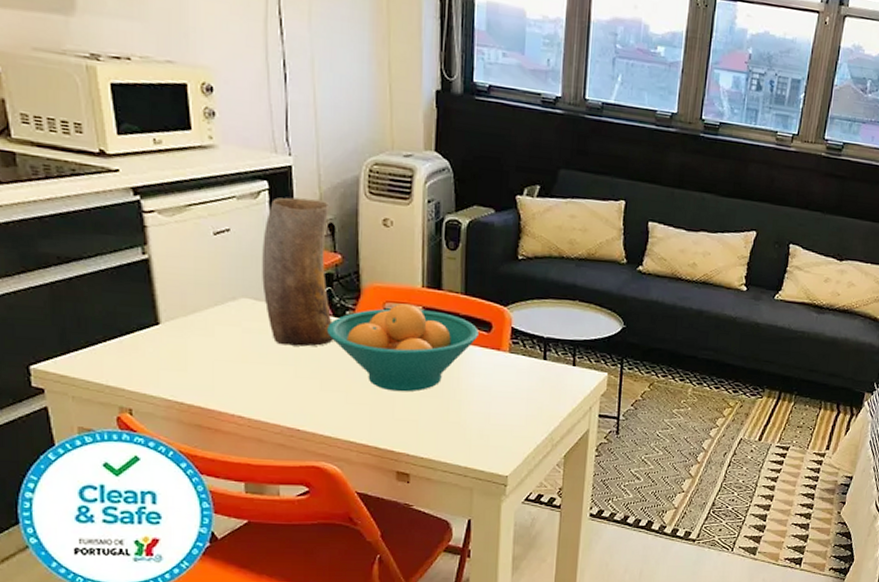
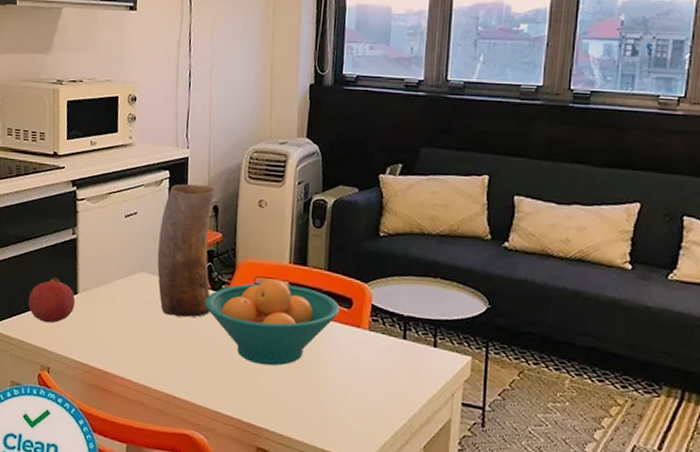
fruit: none [90,305,158,359] -> present [28,277,76,323]

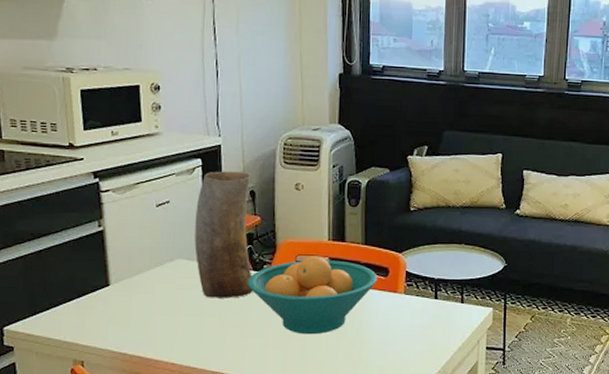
fruit: present [28,277,76,323] -> none [53,271,108,317]

